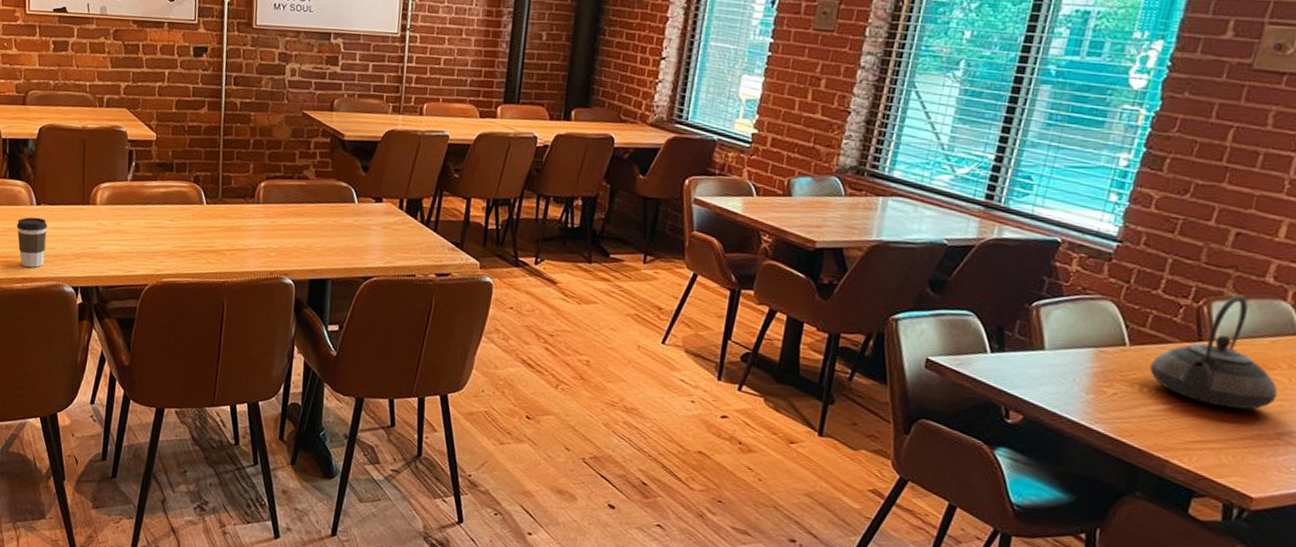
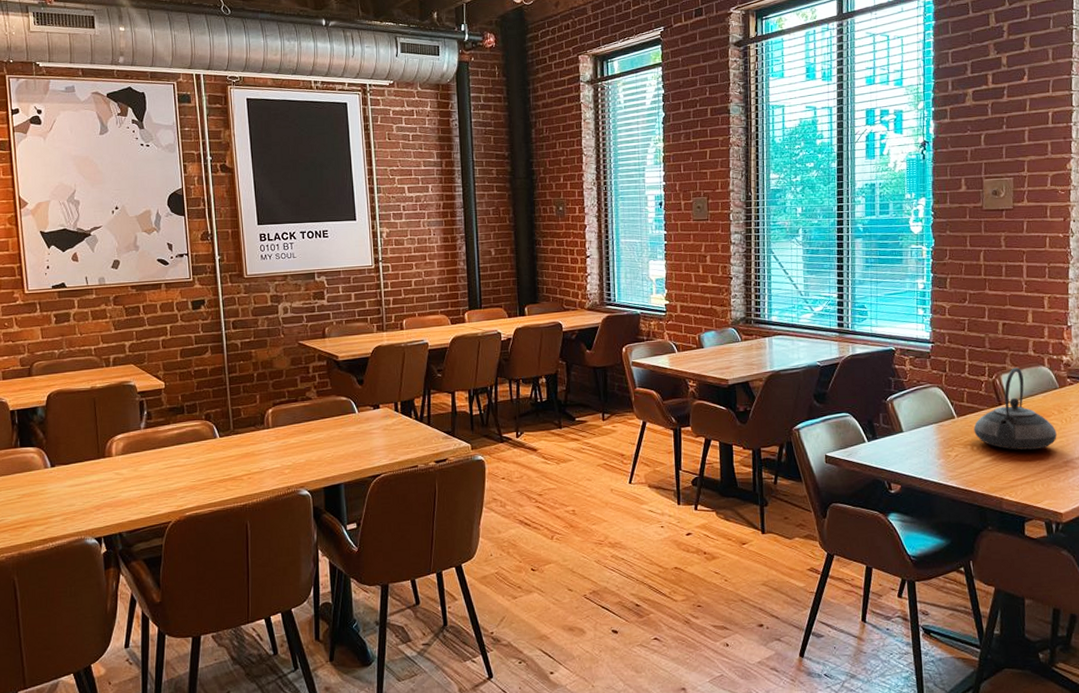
coffee cup: present [16,217,47,268] -> none [32,478,64,529]

